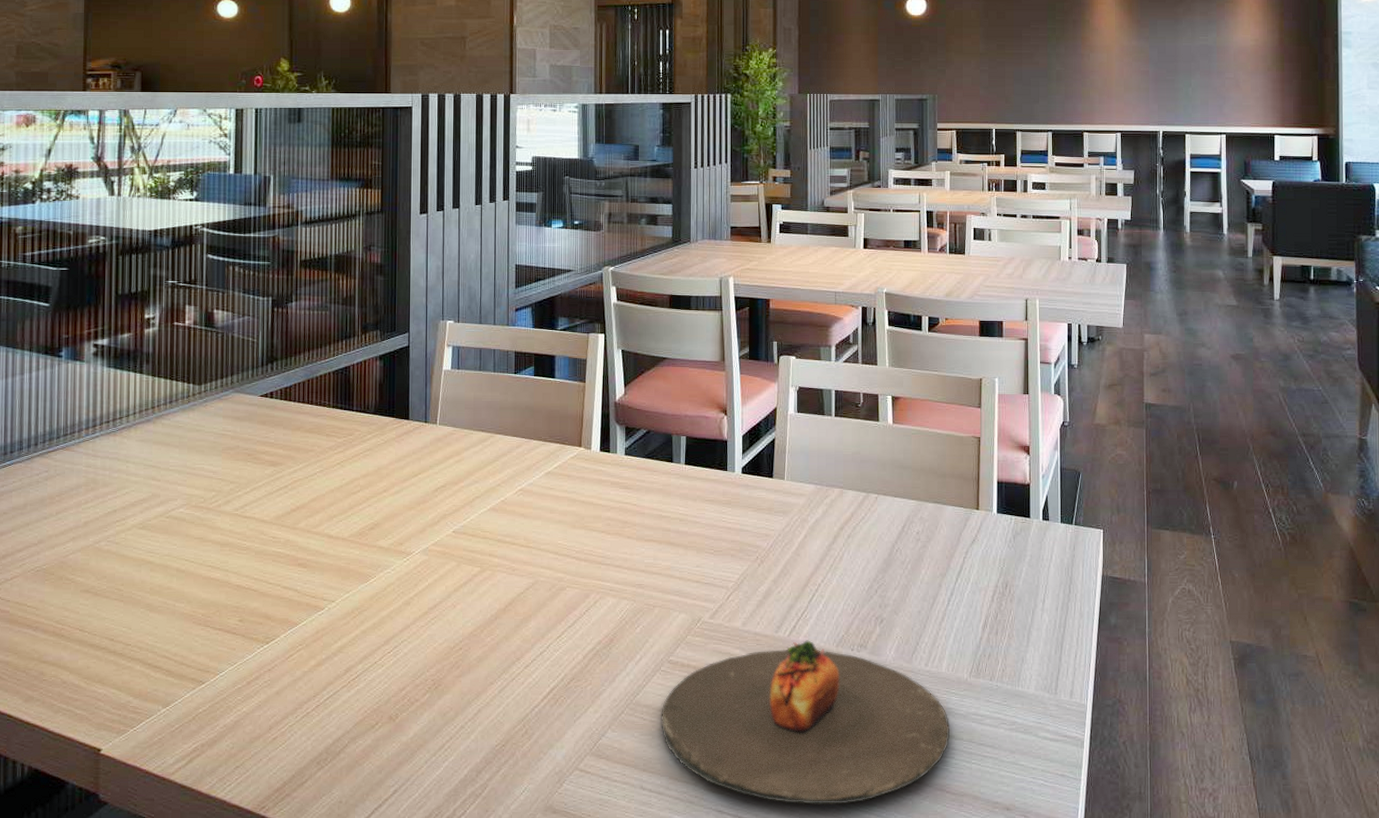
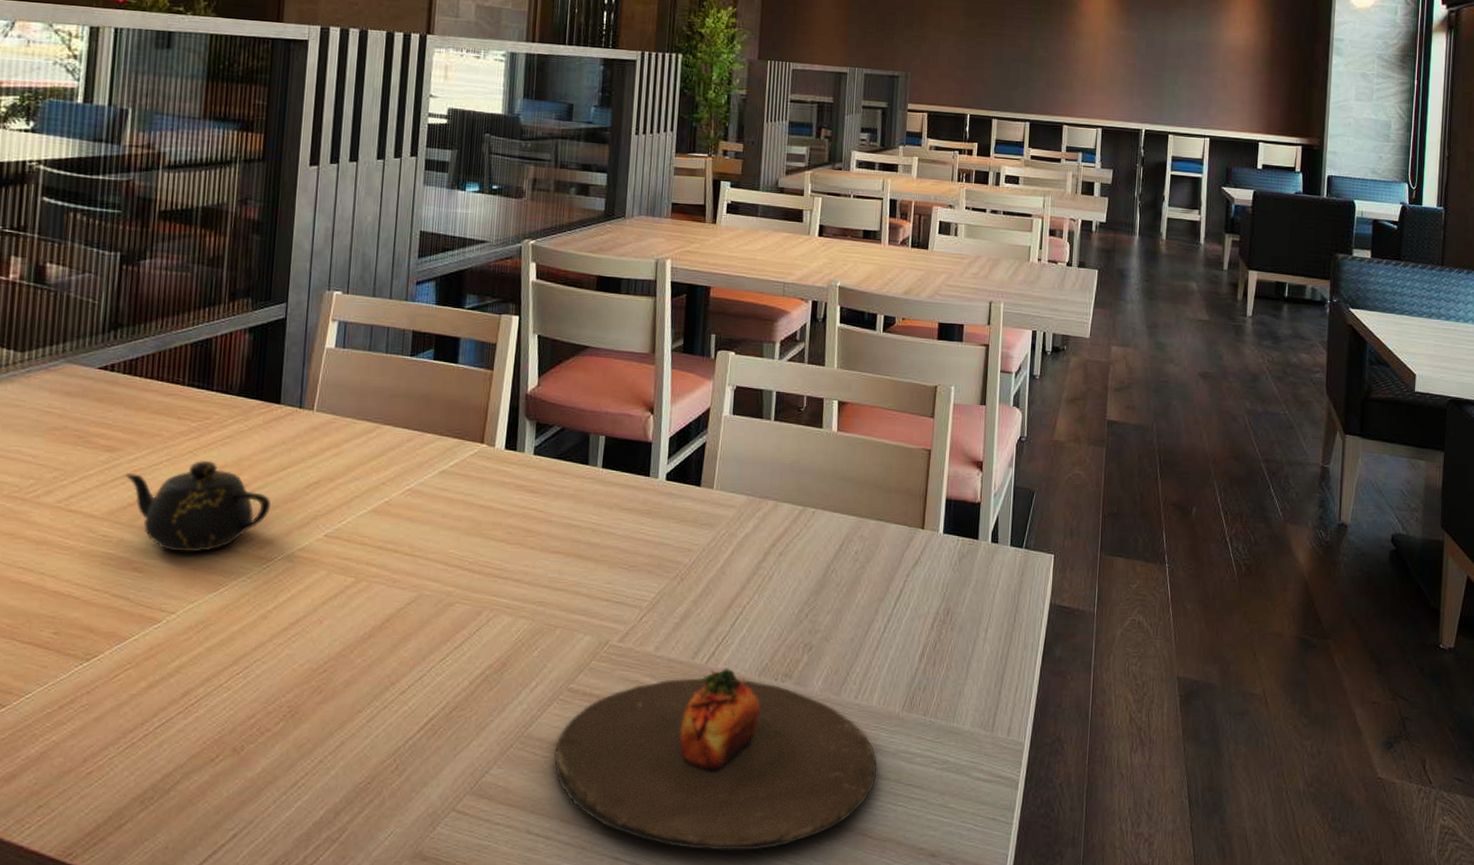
teapot: none [287,471,406,549] -> present [125,461,270,553]

